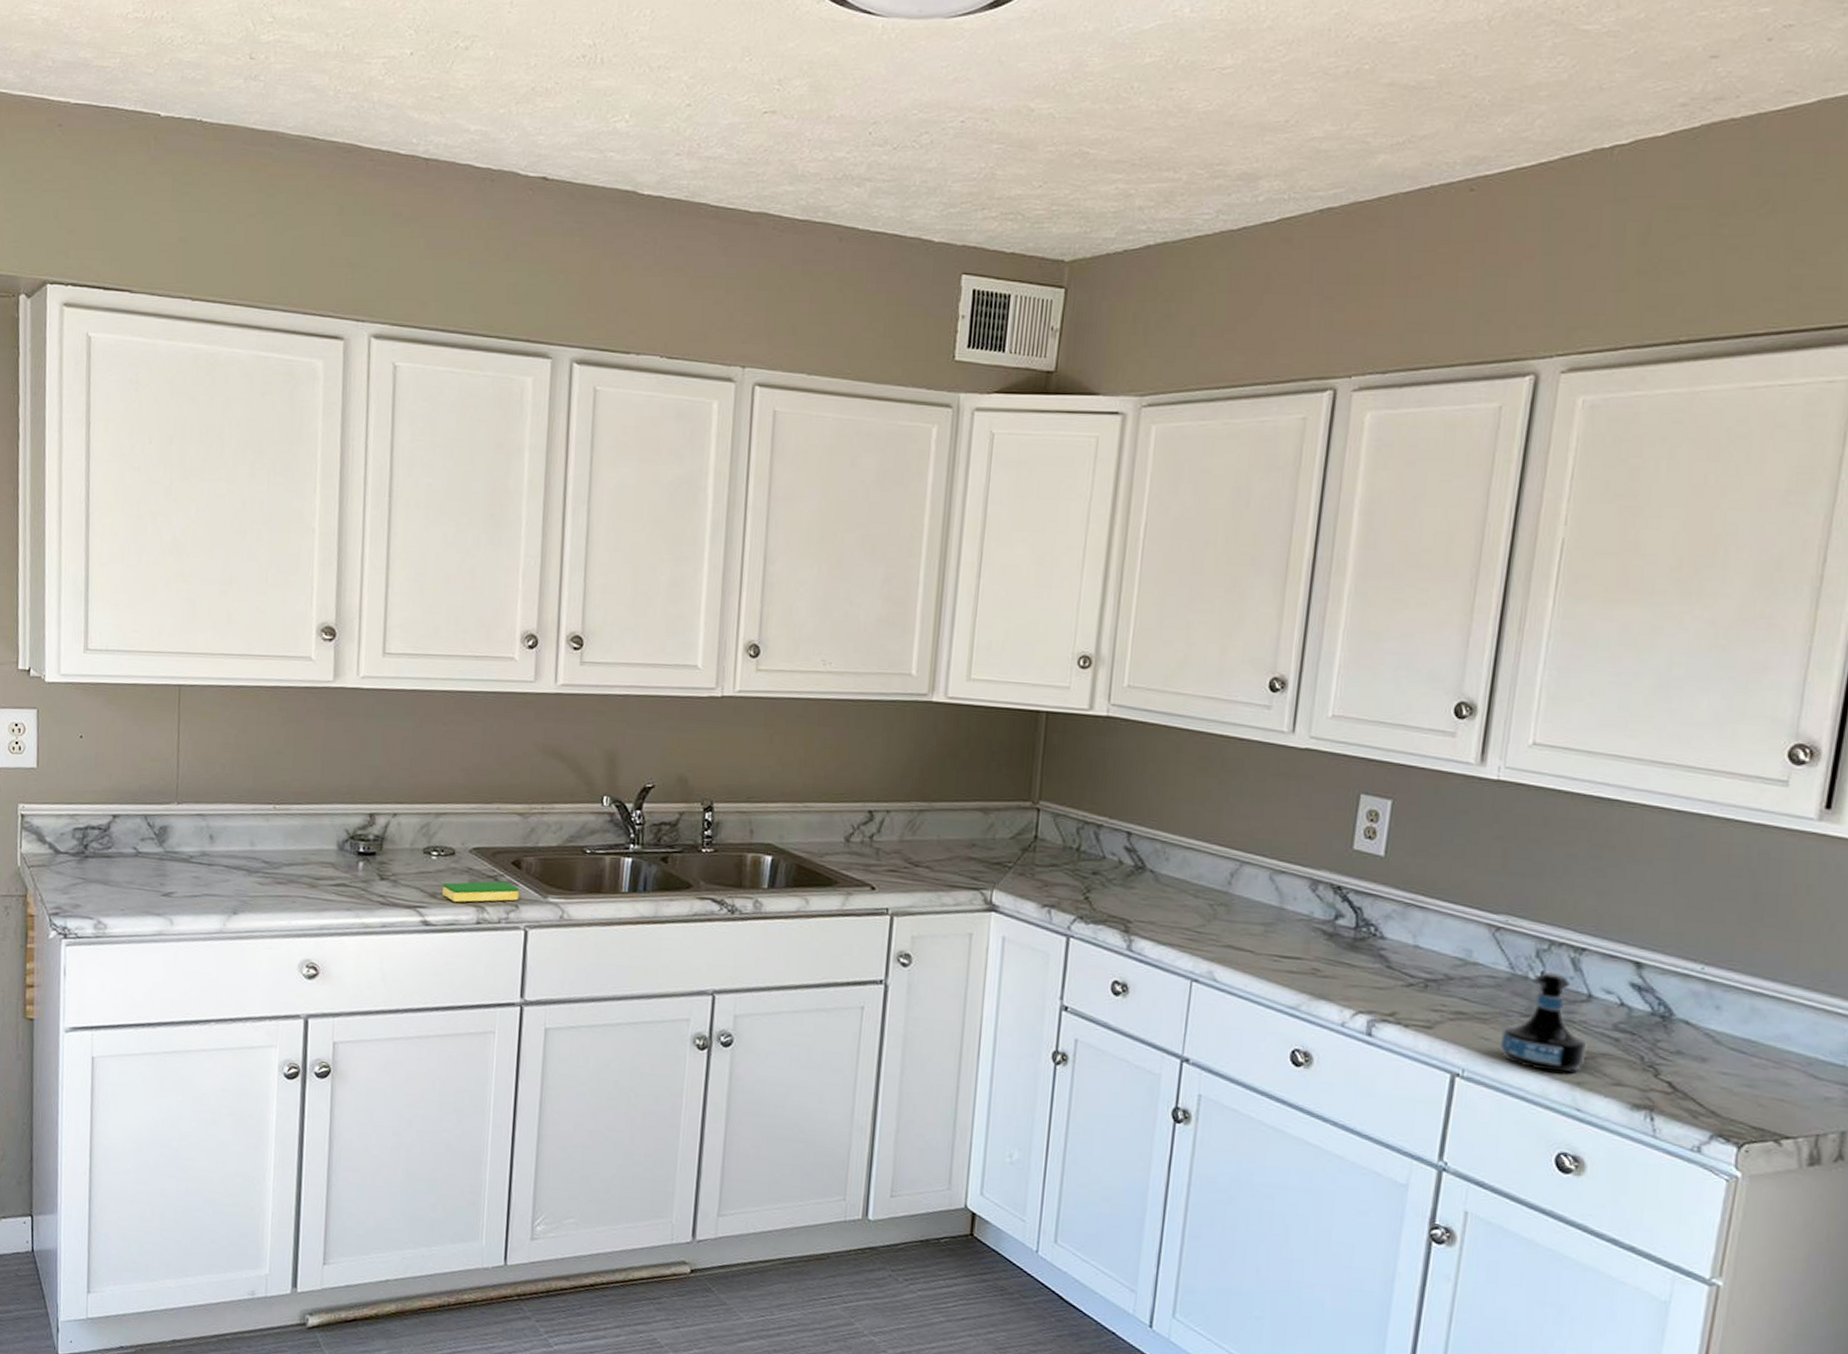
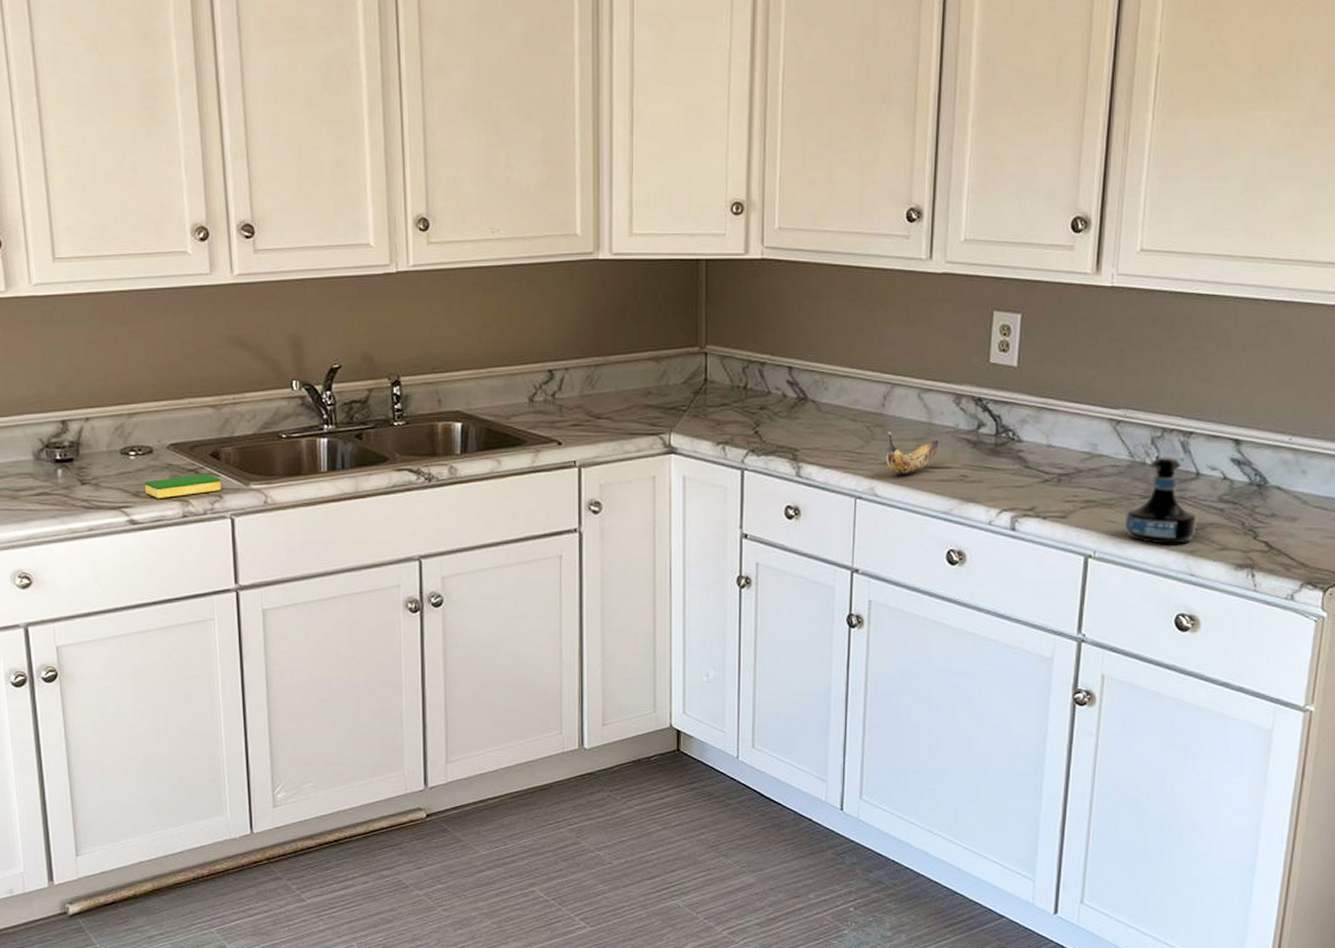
banana: none [1227,912,1290,962] -> present [885,432,939,475]

